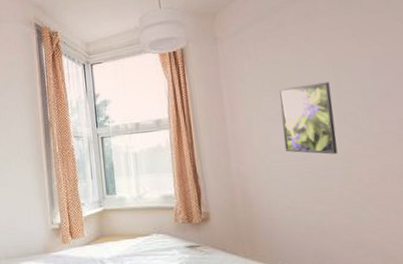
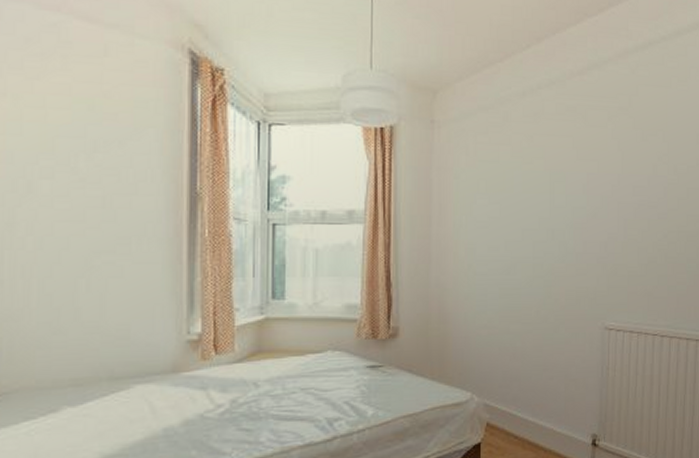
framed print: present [278,82,338,155] -> none [490,192,544,271]

